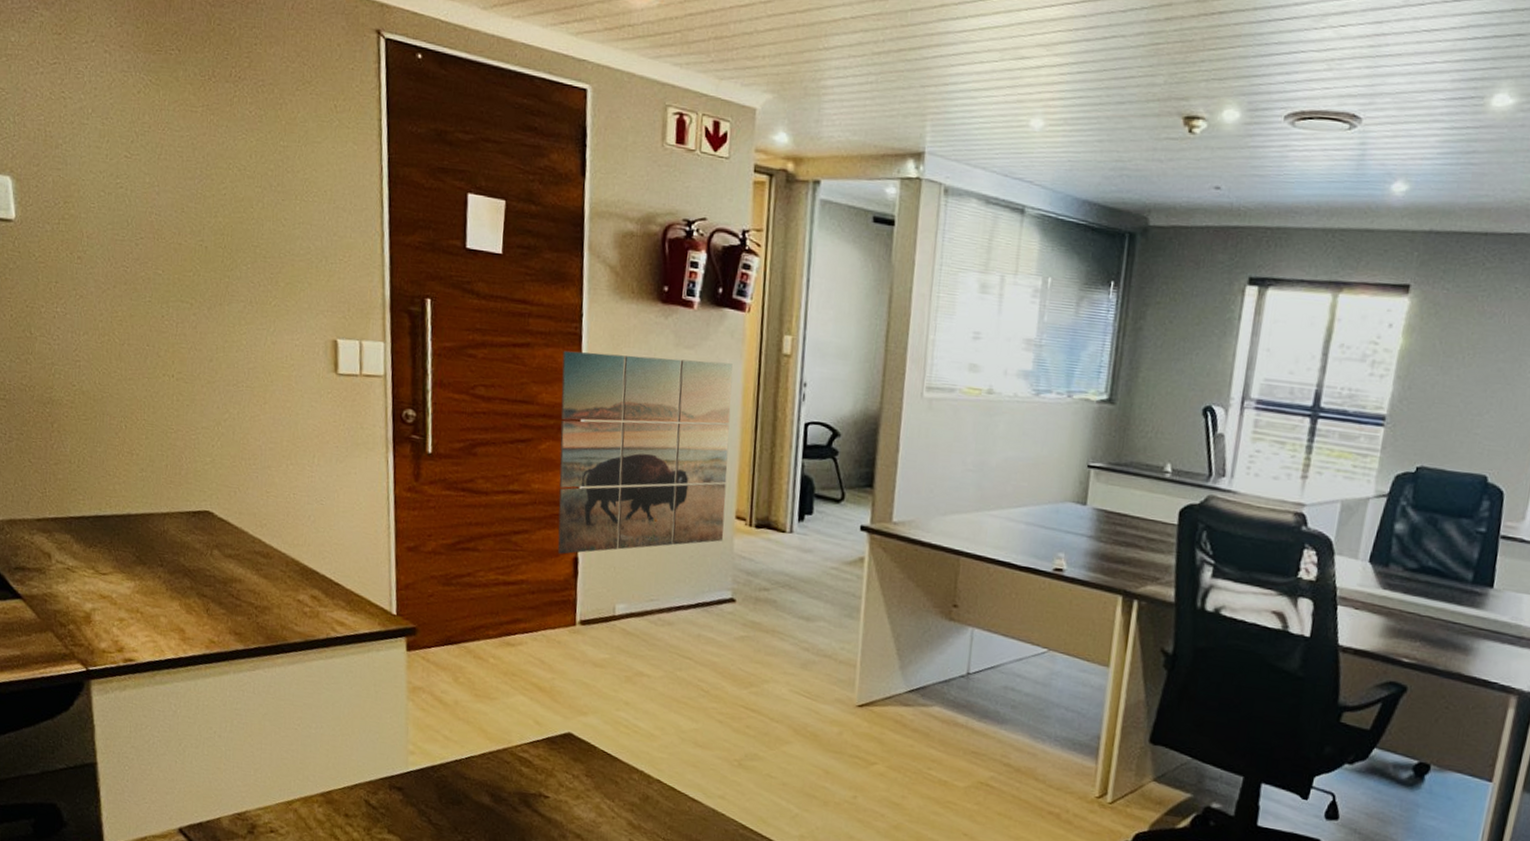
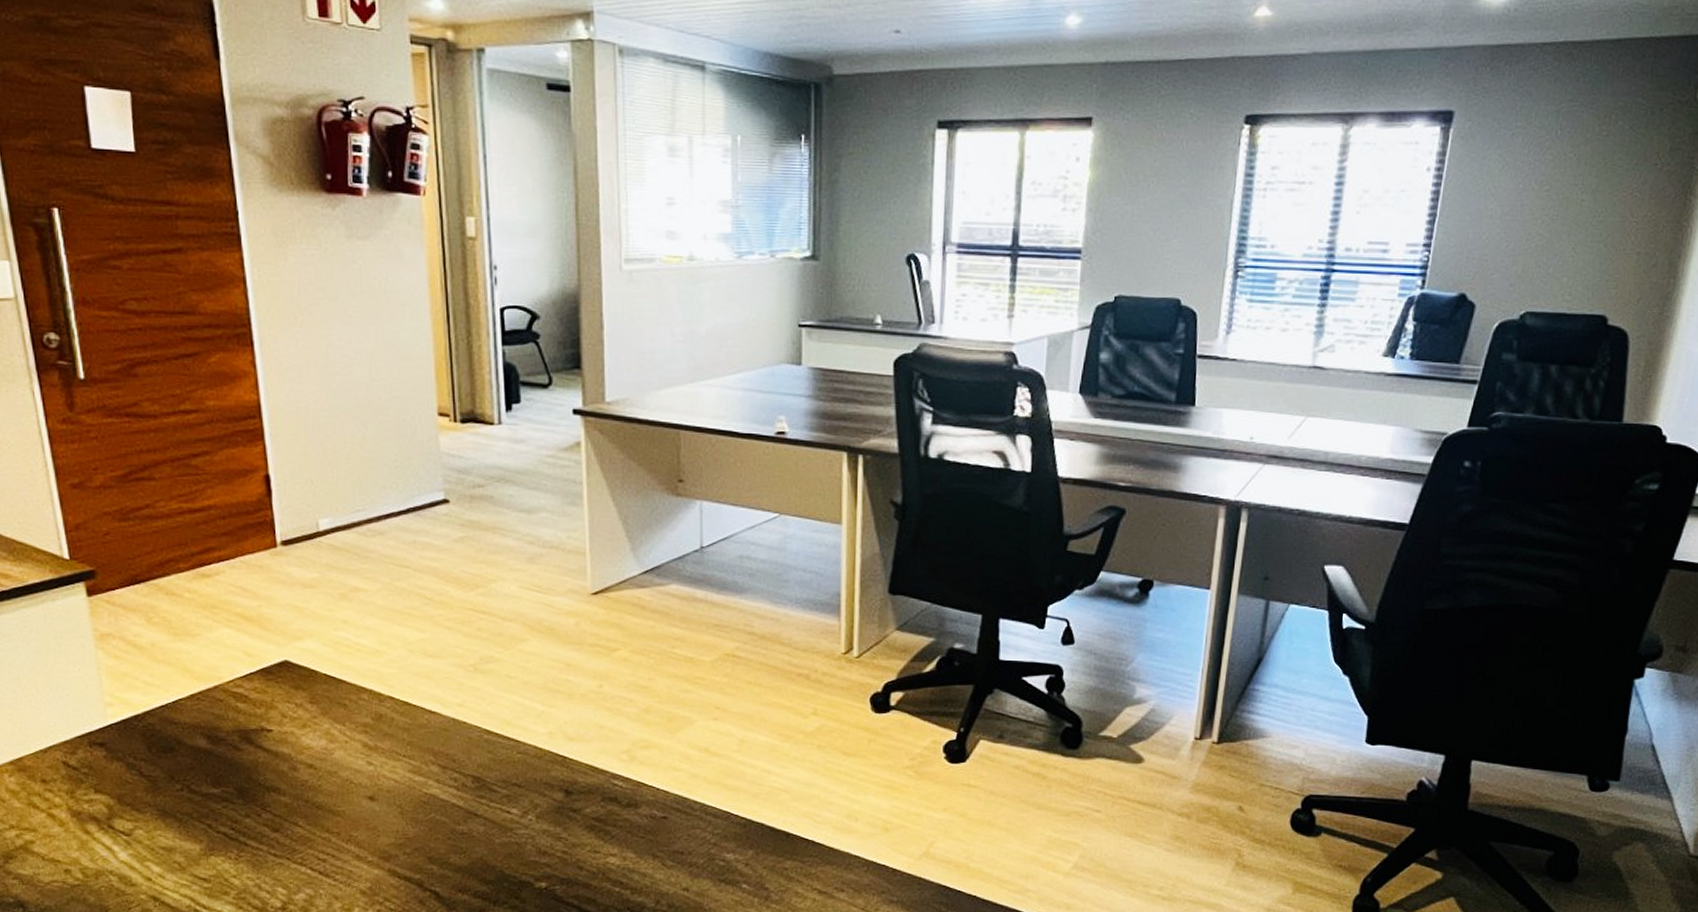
wall art: present [557,350,733,554] -> none [221,251,428,473]

